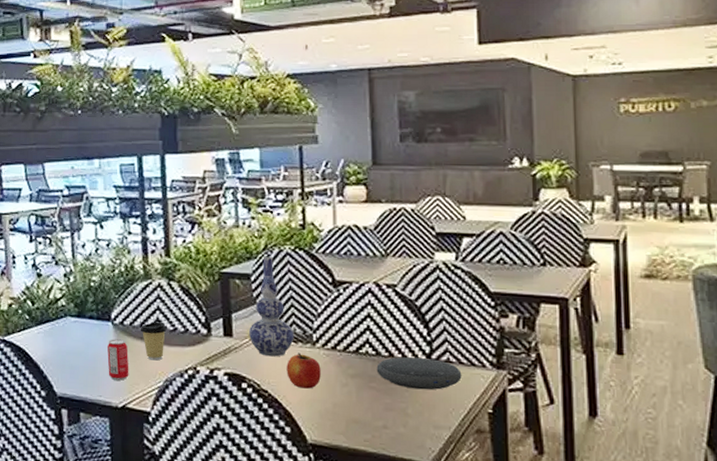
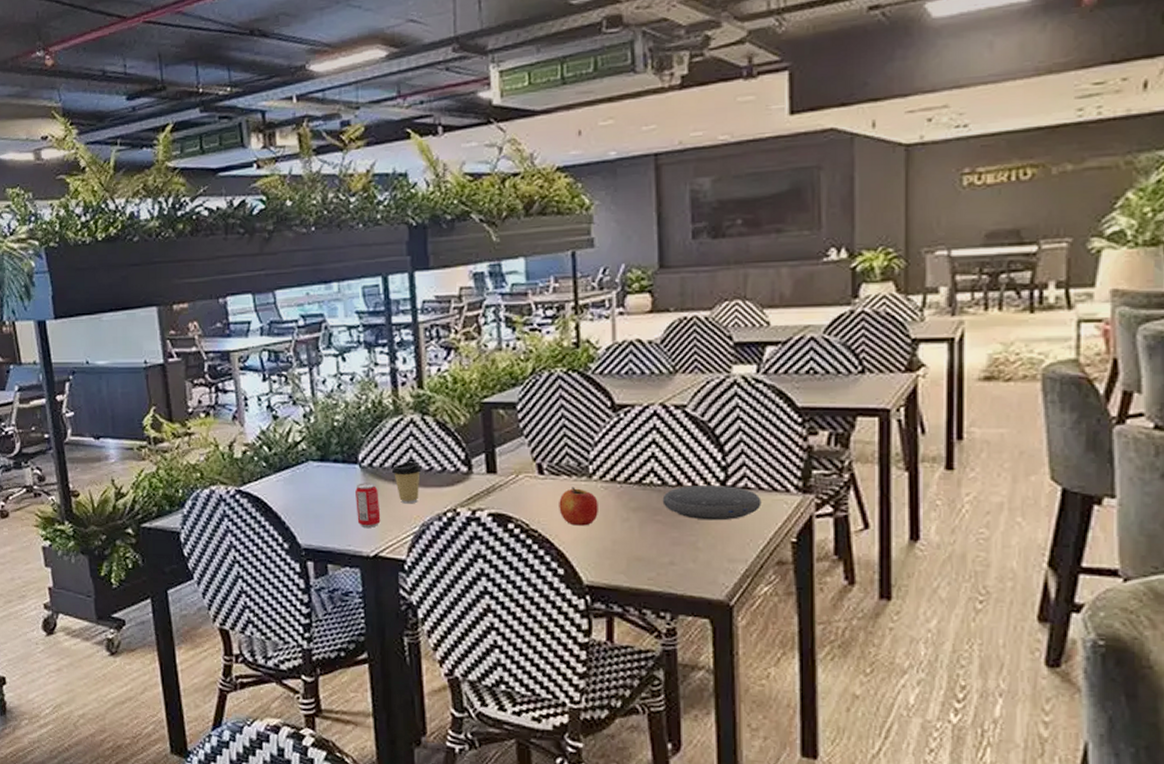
vase: present [249,256,294,357] -> none [516,381,567,493]

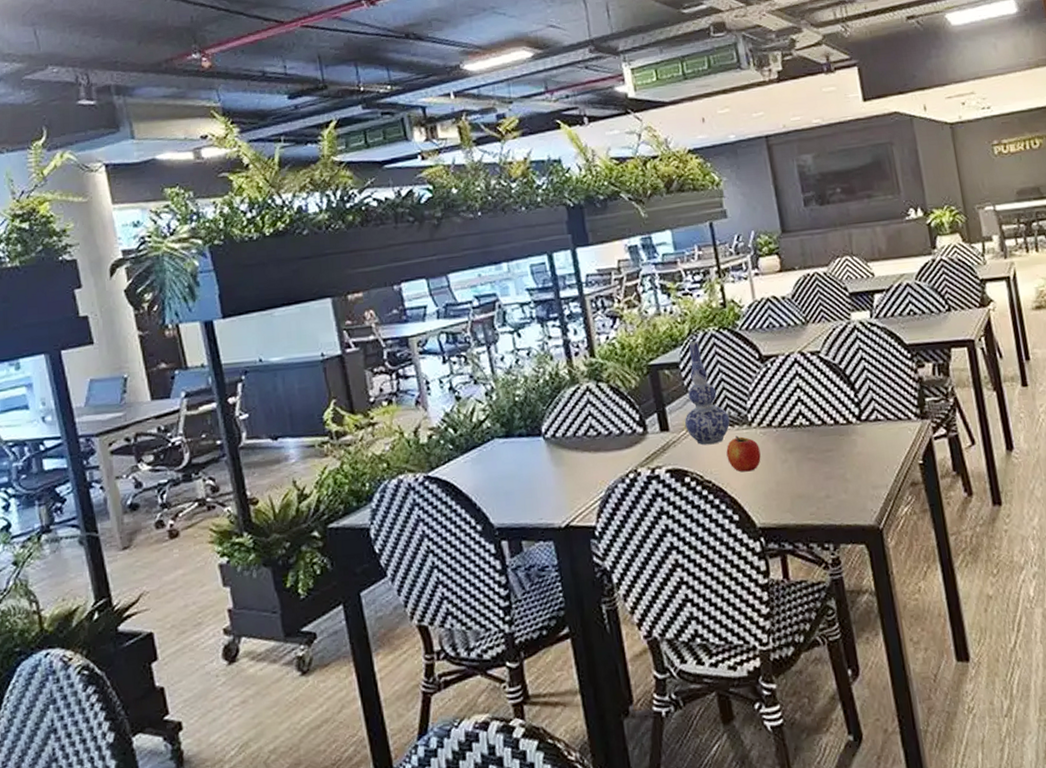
beverage can: present [354,483,381,528] -> none [541,453,569,499]
coffee cup: present [391,461,422,504] -> none [573,427,602,471]
vase: none [516,381,567,493] -> present [685,340,730,446]
speaker: present [662,484,761,521] -> none [812,419,891,453]

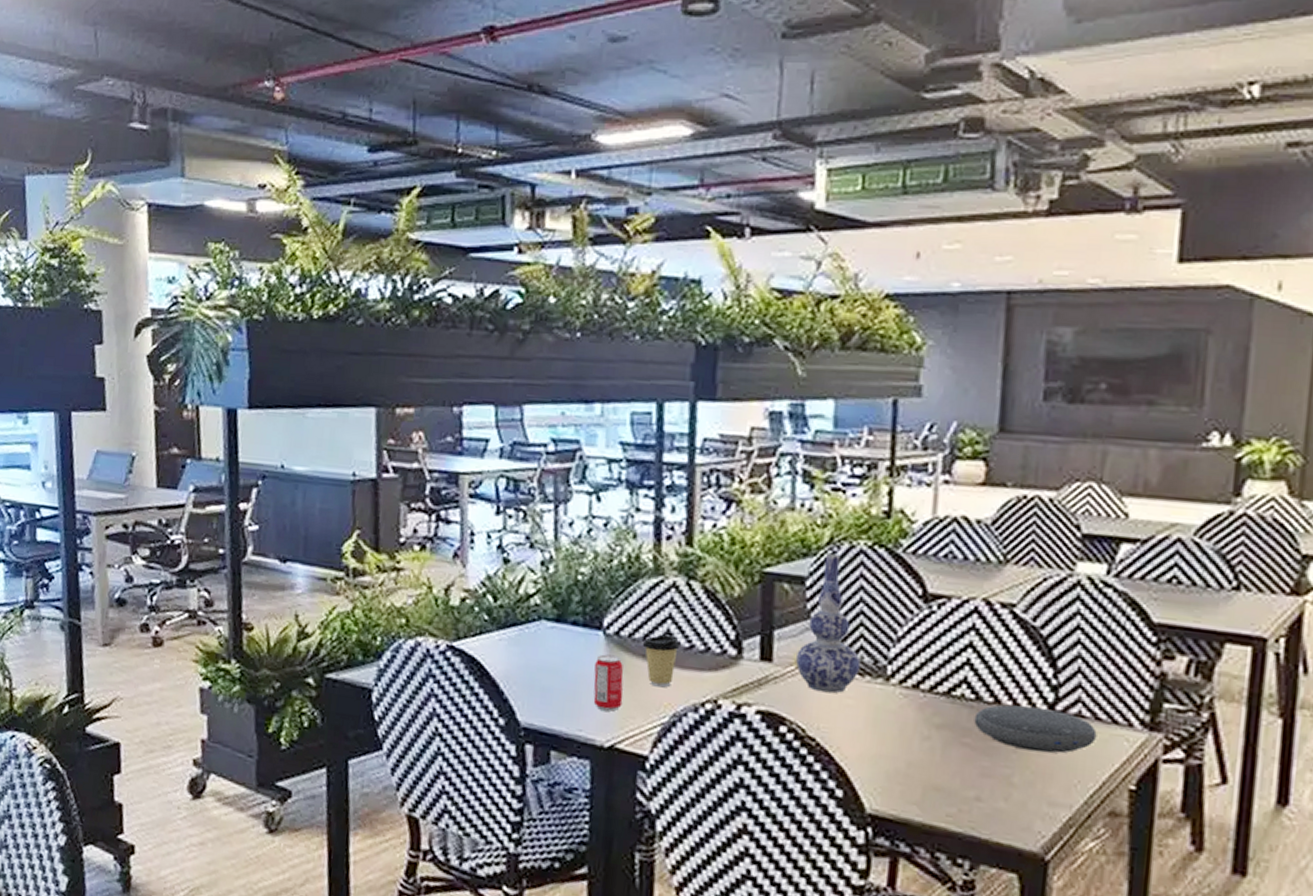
beverage can: none [541,453,569,499] -> present [593,654,624,711]
coffee cup: none [573,427,602,471] -> present [642,634,680,688]
apple: present [726,435,761,472] -> none [844,689,894,740]
speaker: none [812,419,891,453] -> present [974,704,1097,753]

